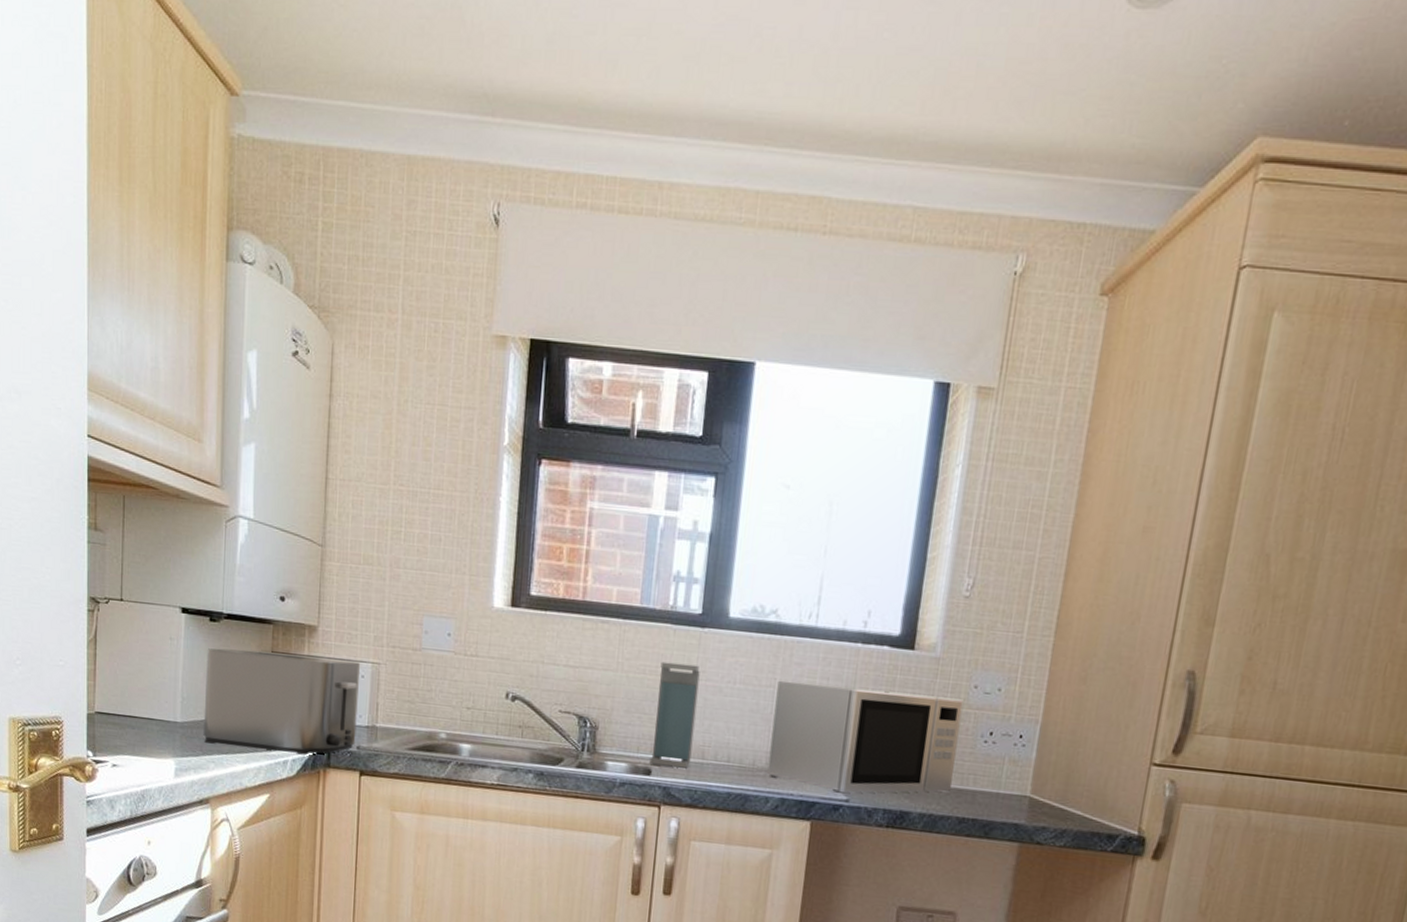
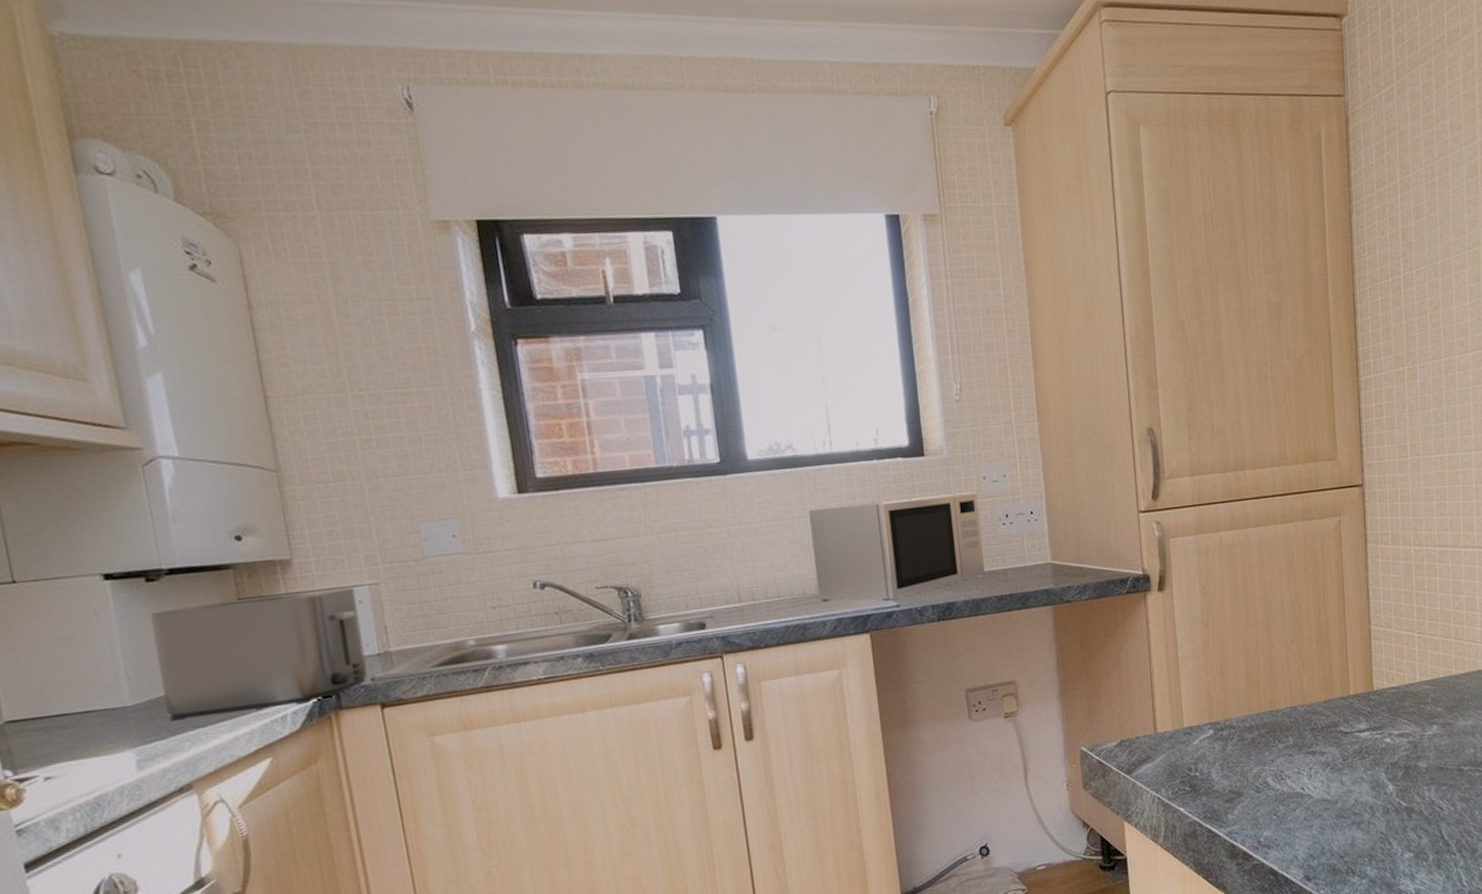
soap dispenser: present [649,661,700,768] -> none [690,512,743,618]

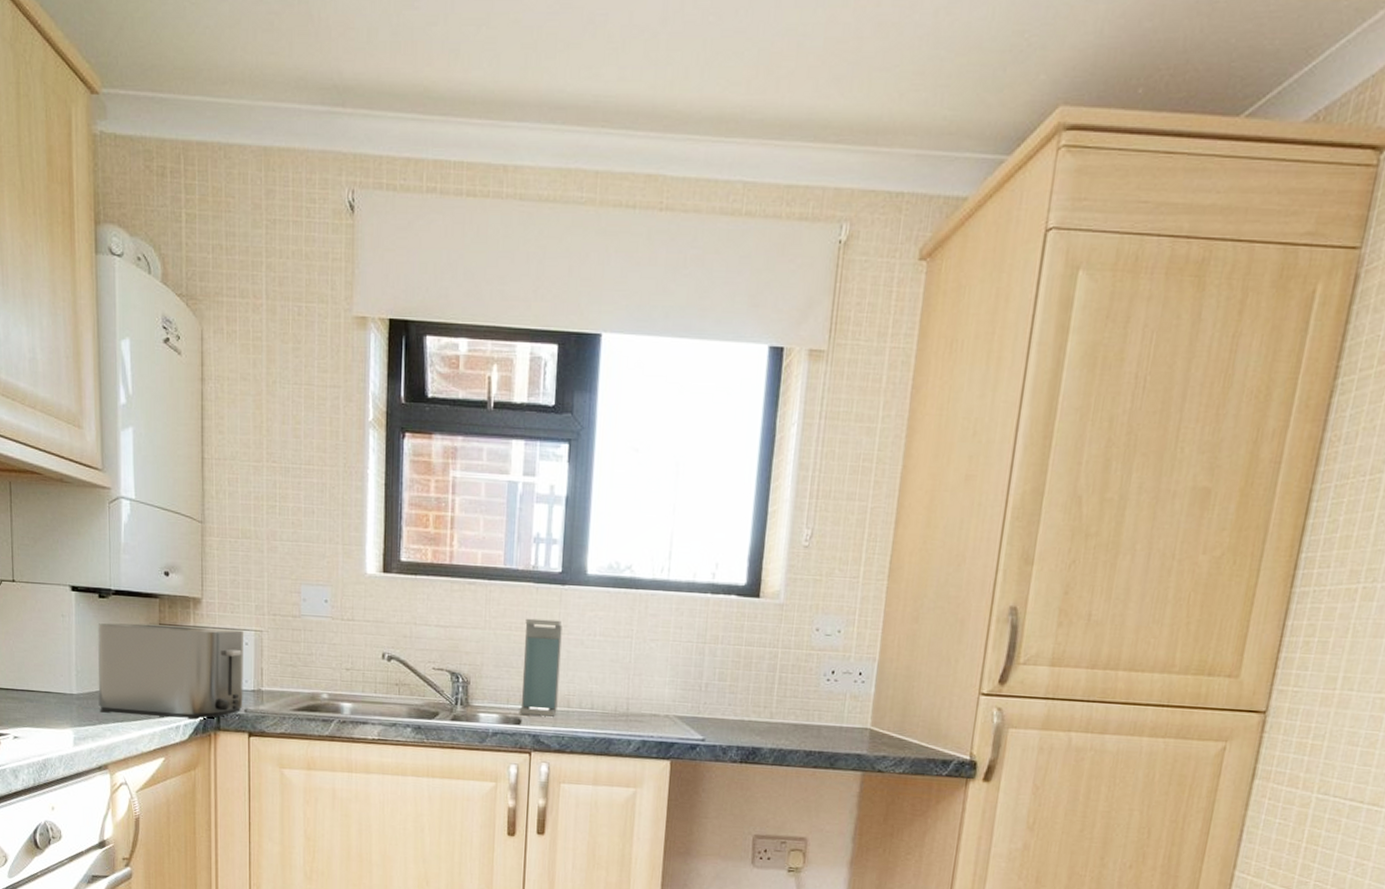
soap dispenser: none [690,512,743,618] -> present [519,618,562,717]
microwave: present [809,491,985,602] -> none [628,631,806,734]

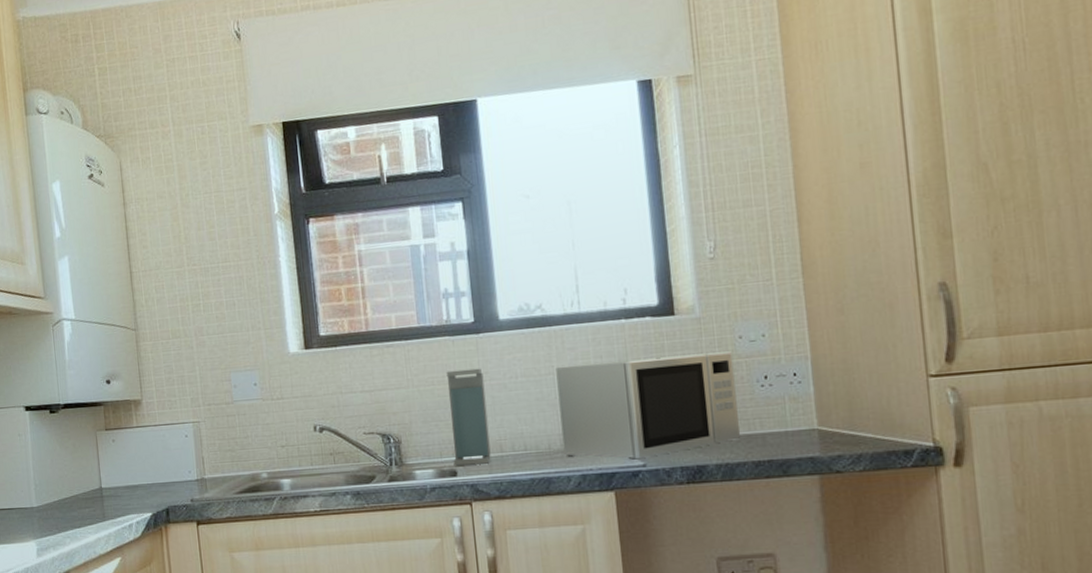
toaster: present [98,623,244,720] -> none [51,424,189,521]
microwave: none [628,631,806,734] -> present [556,351,740,460]

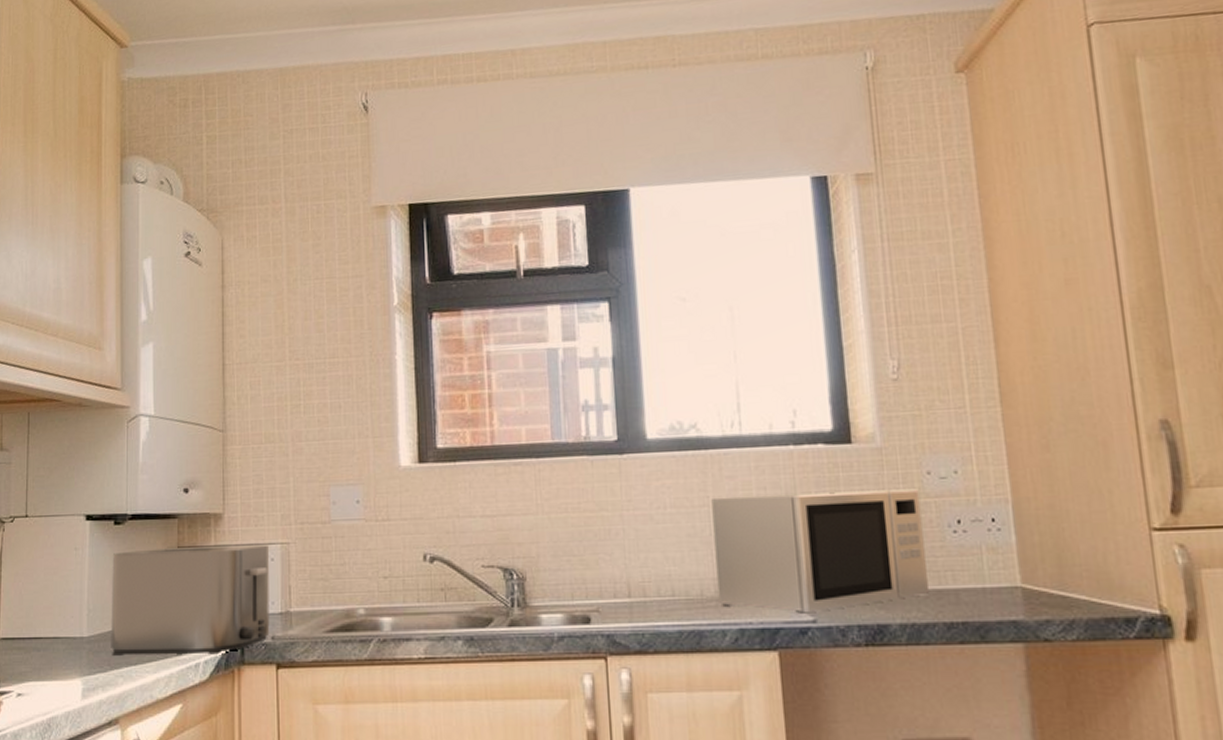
toaster: none [51,424,189,521] -> present [111,545,270,656]
soap dispenser: present [446,368,491,466] -> none [582,495,632,611]

